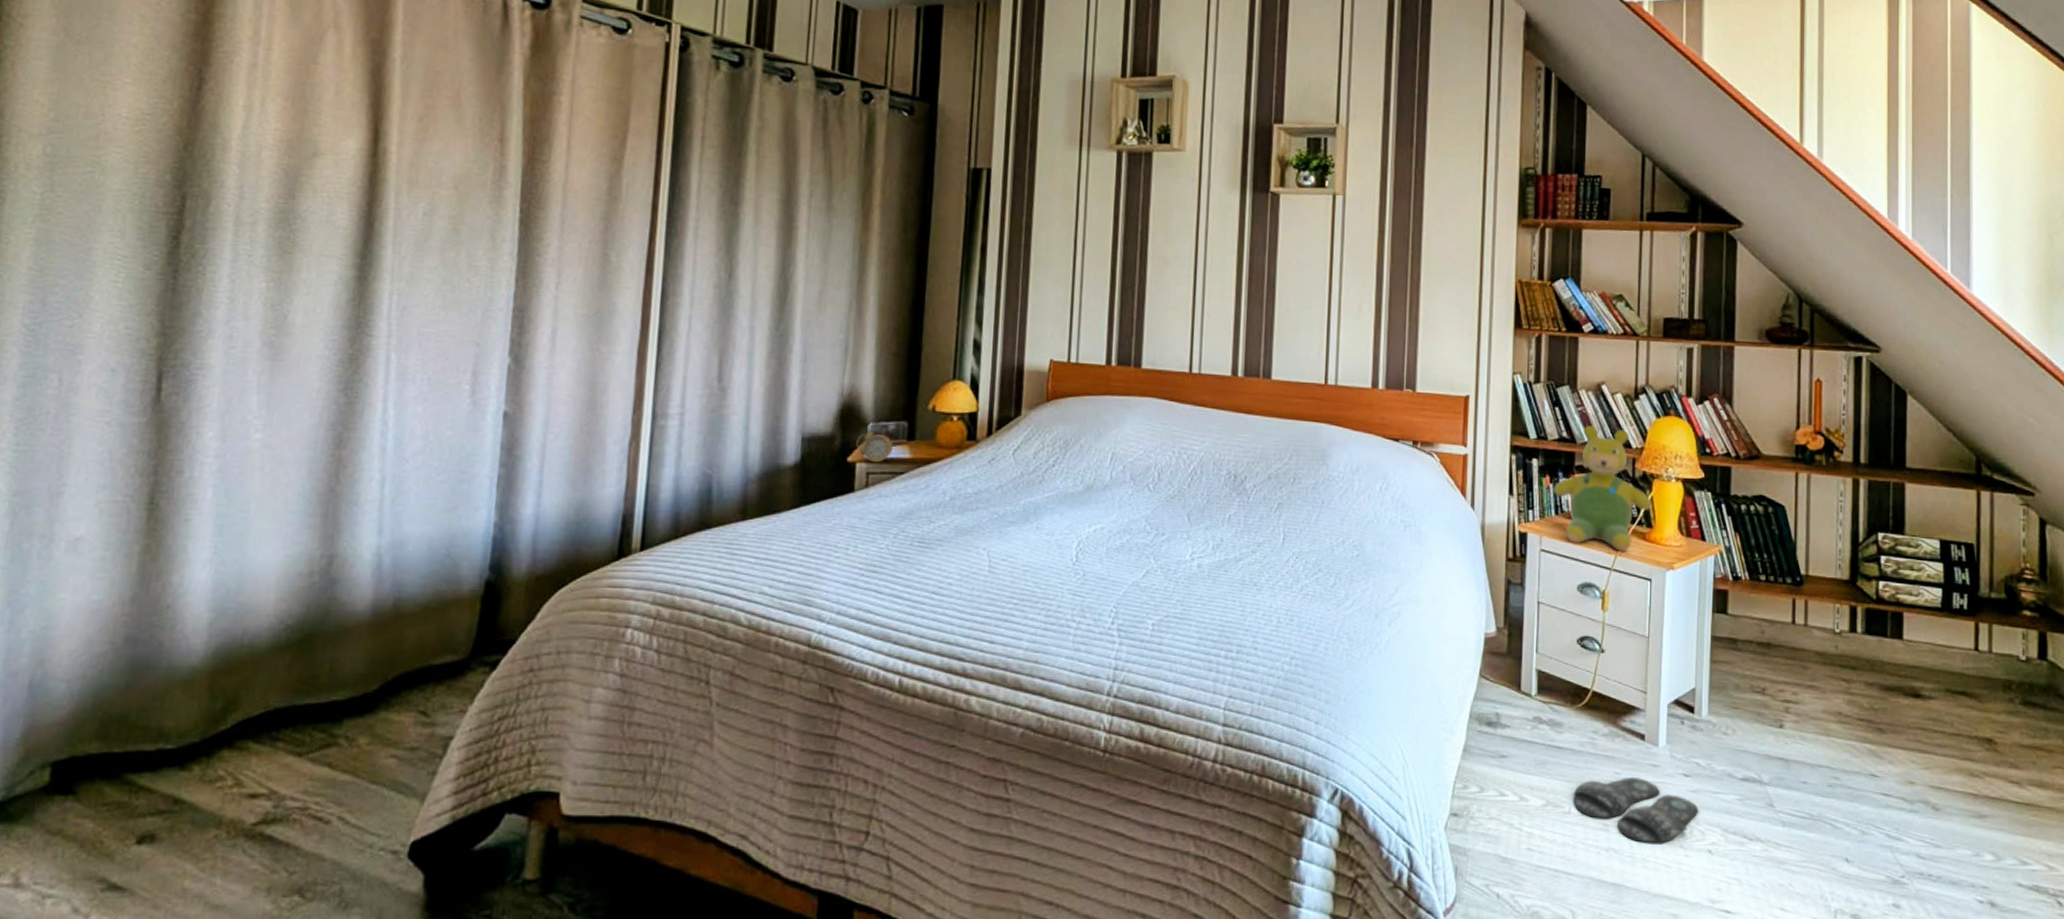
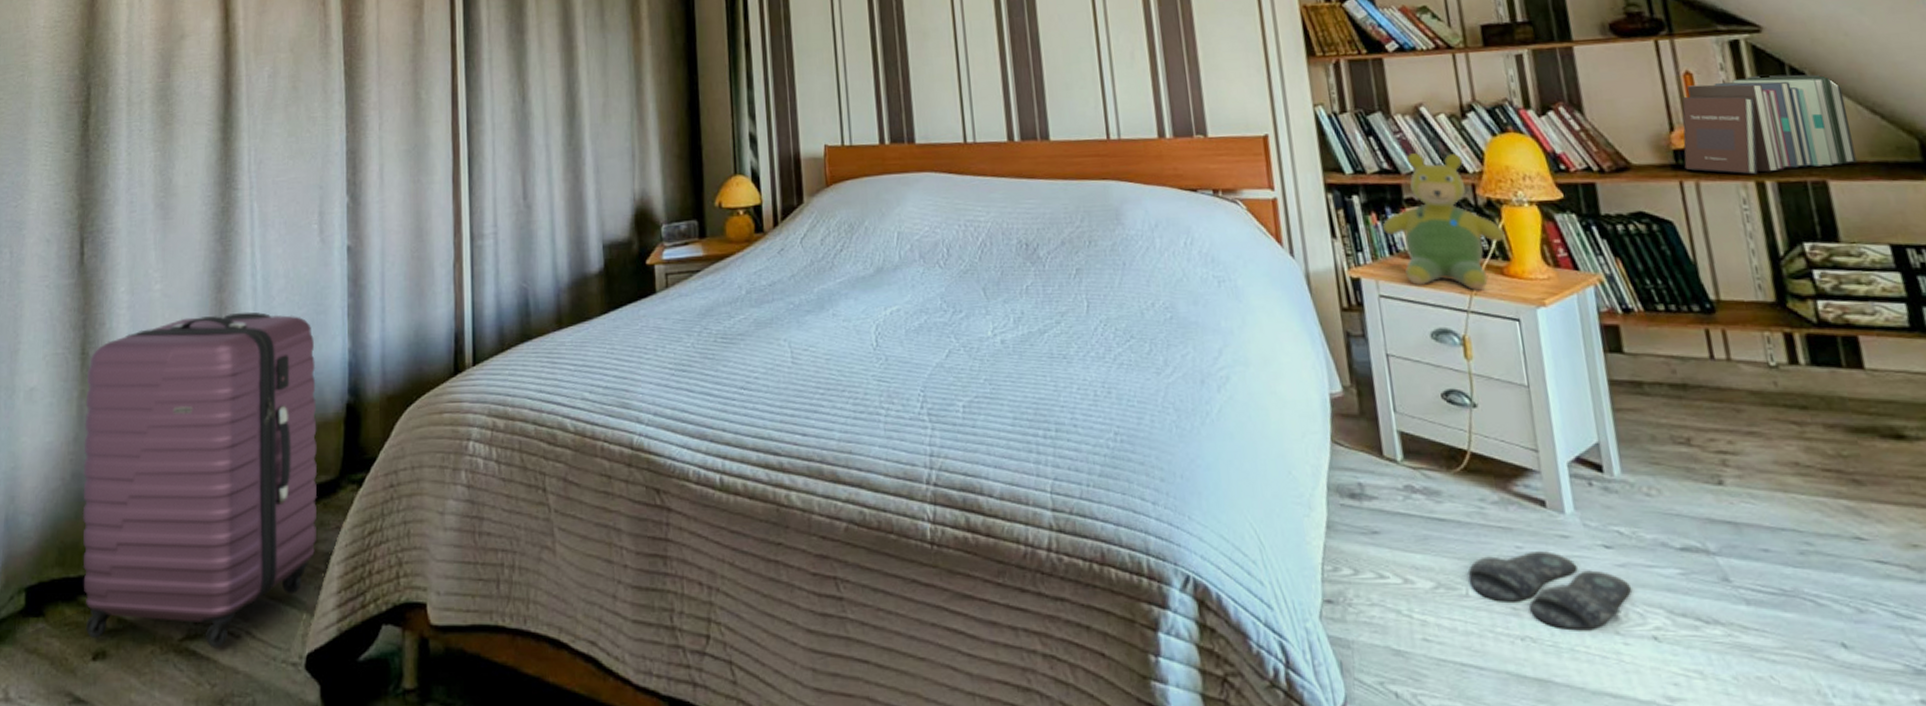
suitcase: none [130,472,453,834] -> present [82,311,317,649]
alarm clock: present [856,431,895,463] -> none [652,233,688,263]
books: none [1802,388,1930,473] -> present [1682,74,1857,175]

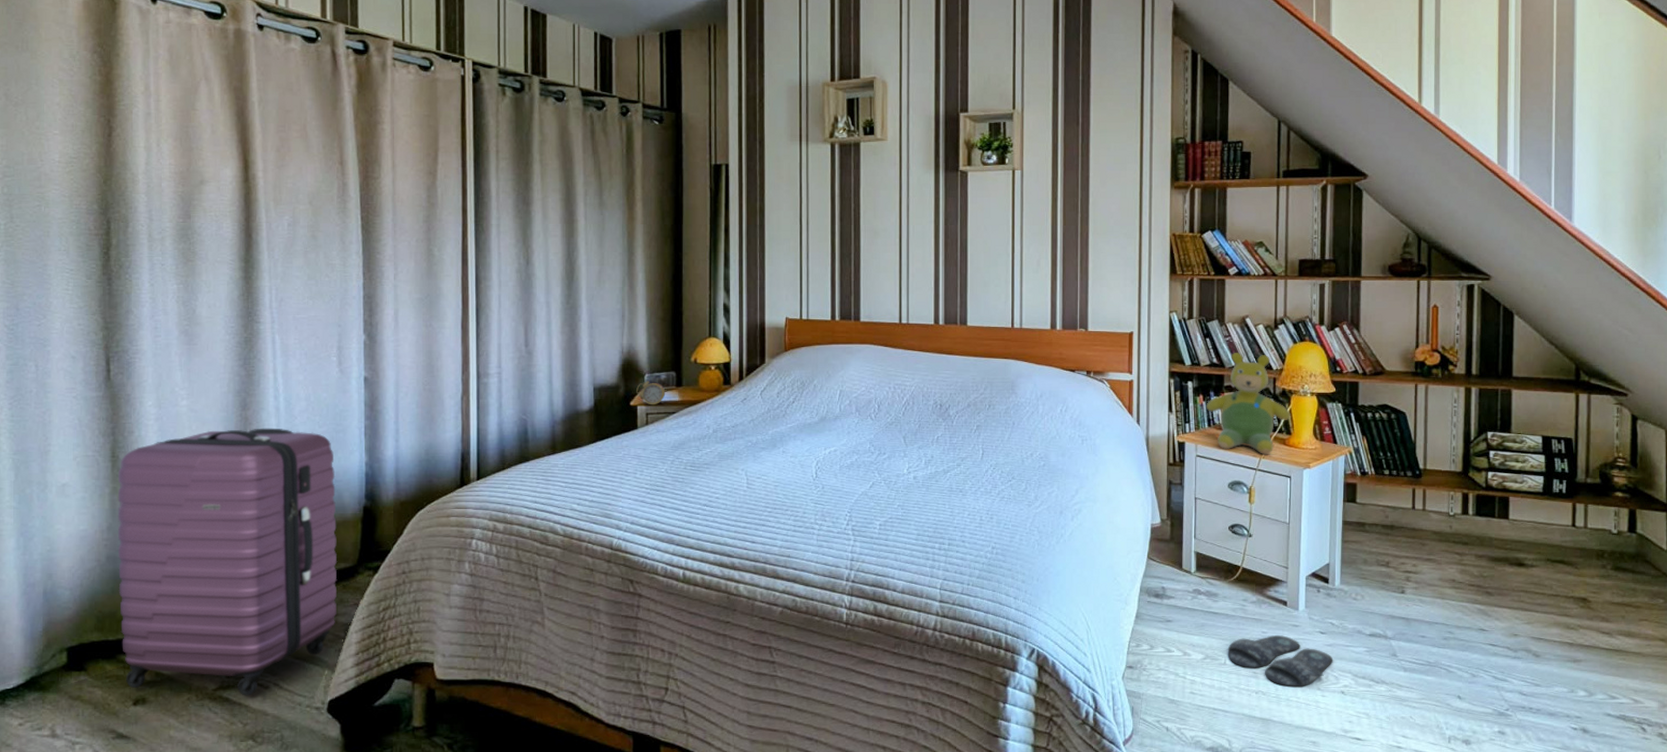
alarm clock: none [652,233,688,263] -> present [636,381,667,406]
books: present [1682,74,1857,175] -> none [1420,311,1534,383]

